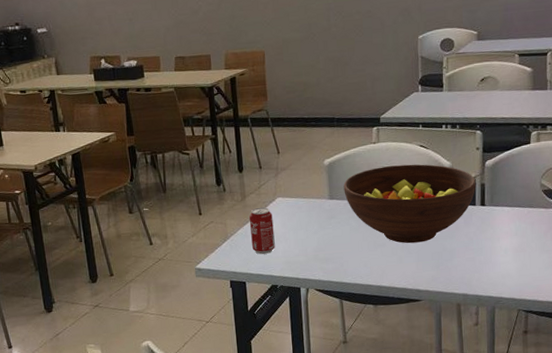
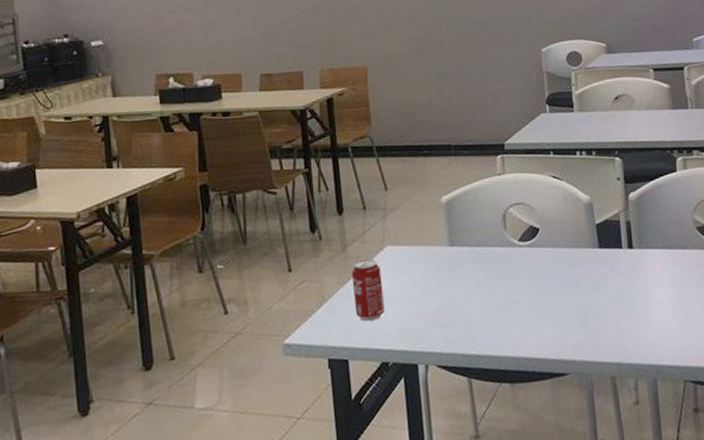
fruit bowl: present [343,164,476,244] -> none [465,199,621,300]

